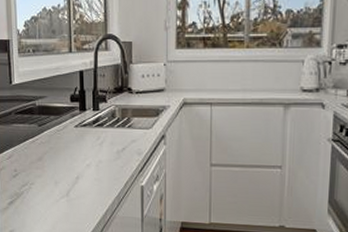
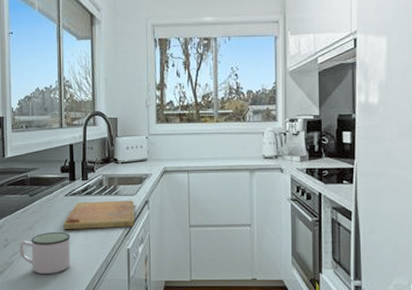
mug: none [29,164,82,208] -> present [20,231,71,274]
cutting board: none [73,133,149,163] -> present [63,200,135,229]

